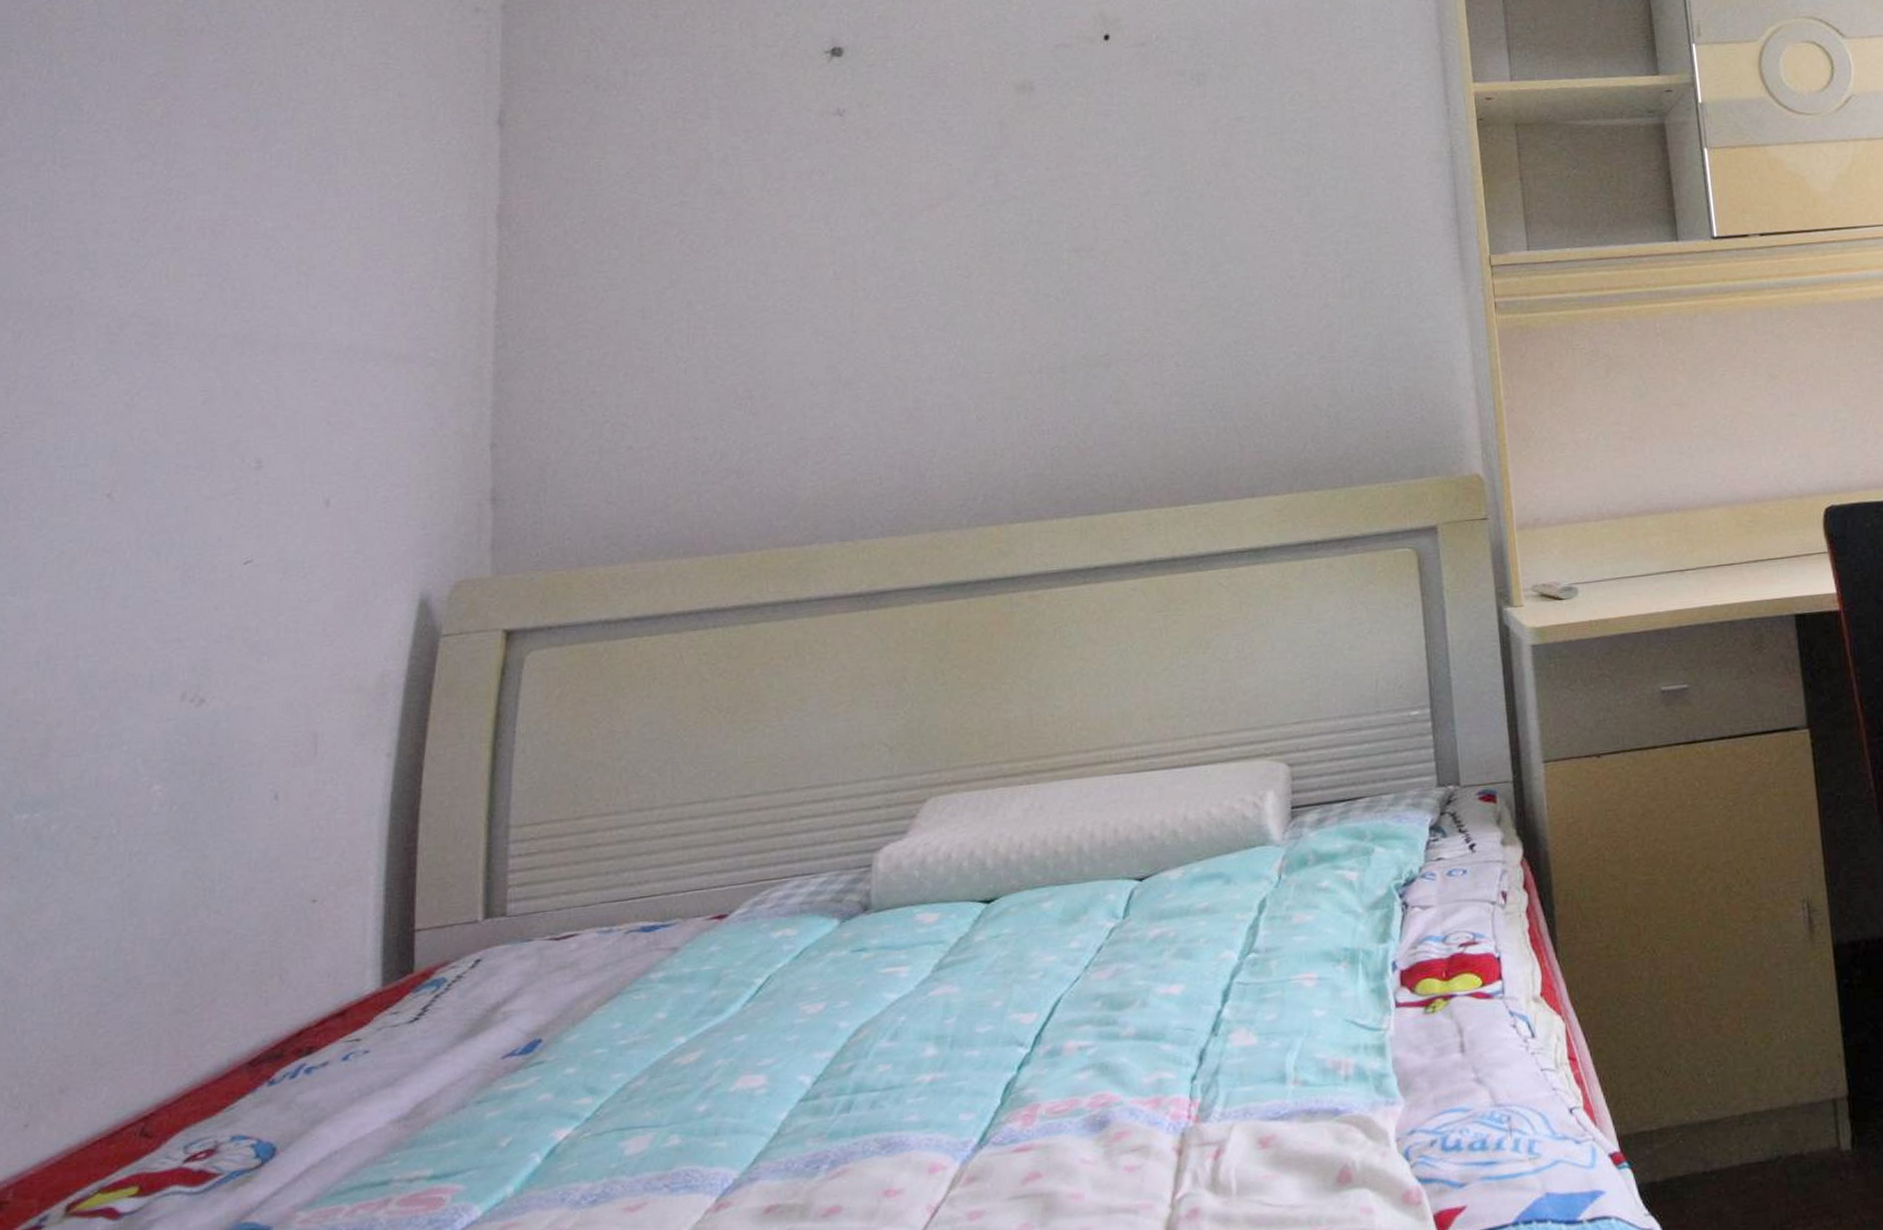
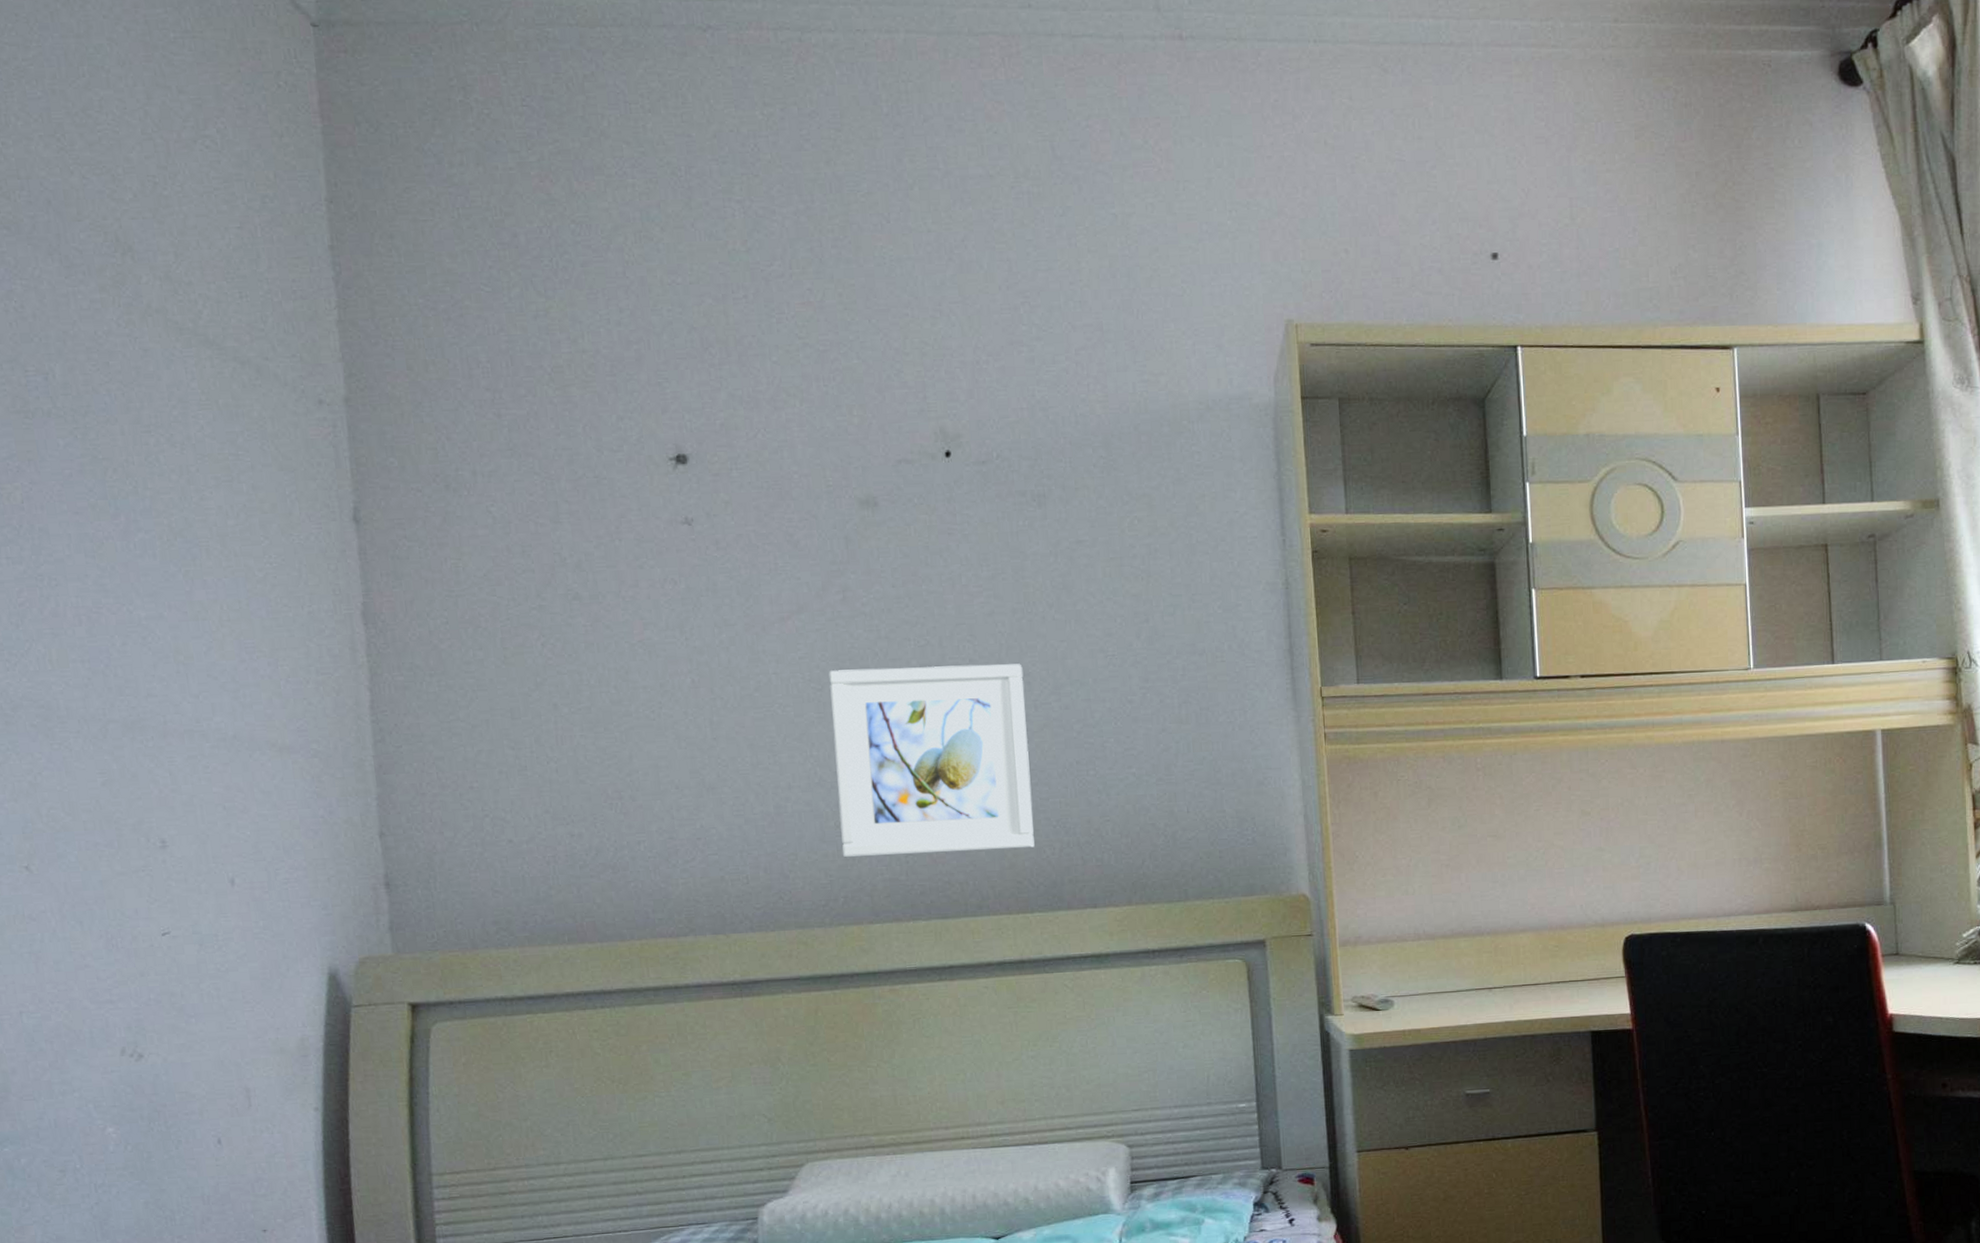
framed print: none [977,242,1189,453] -> present [828,664,1035,858]

